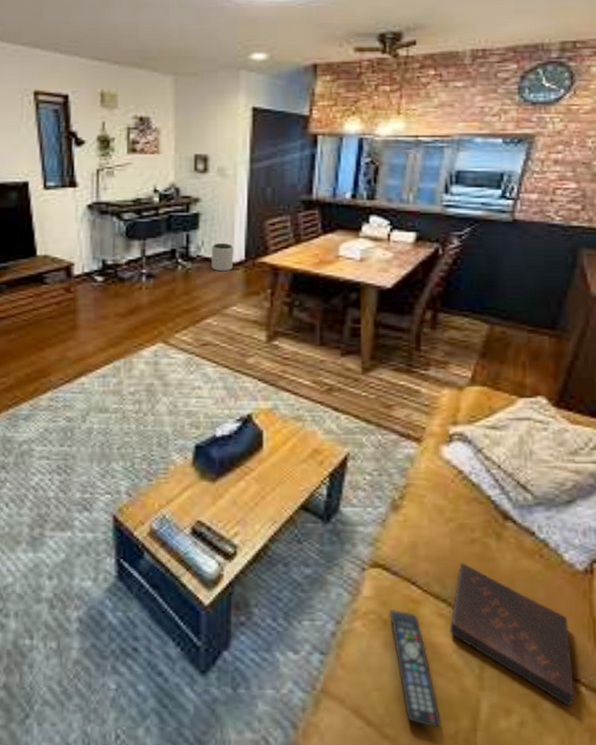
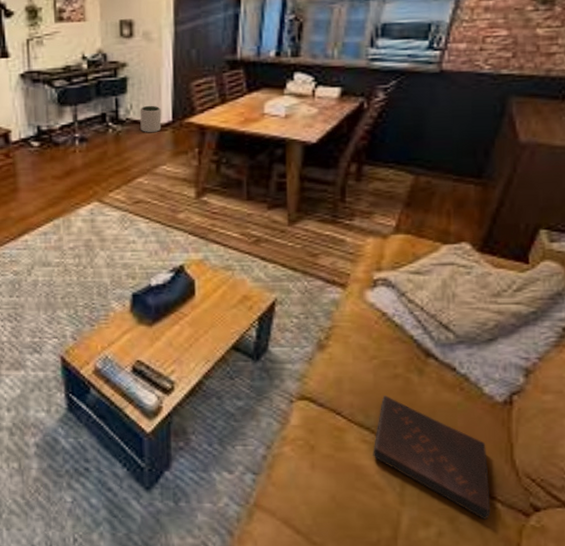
remote control: present [388,610,441,727] -> none [315,436,364,536]

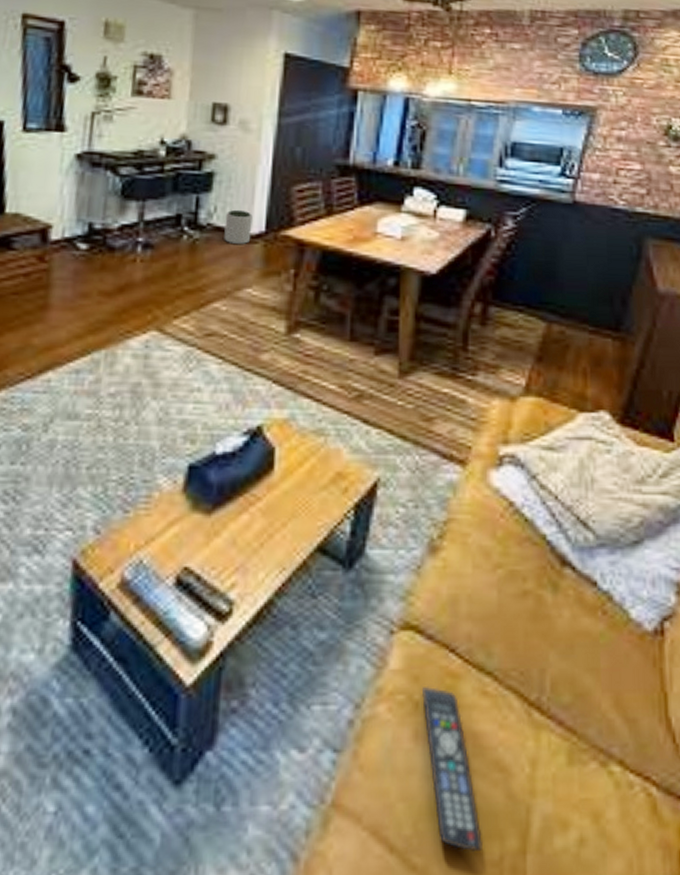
remote control: none [315,436,364,536] -> present [421,687,482,851]
book: present [373,395,491,520] -> none [495,622,644,814]

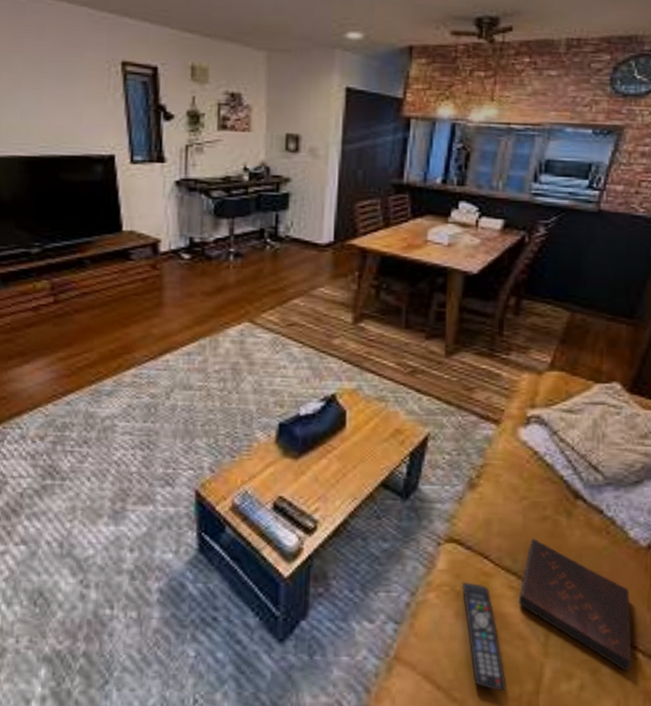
plant pot: present [224,209,253,245] -> none [300,223,323,253]
book: none [495,622,644,814] -> present [518,538,632,671]

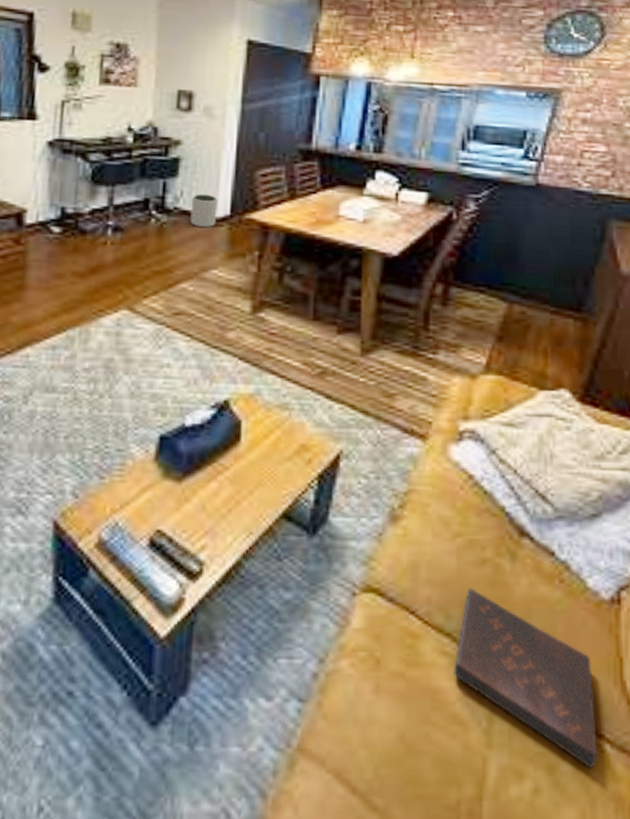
plant pot: none [300,223,323,253] -> present [190,193,218,228]
remote control: present [461,582,506,691] -> none [382,645,440,795]

